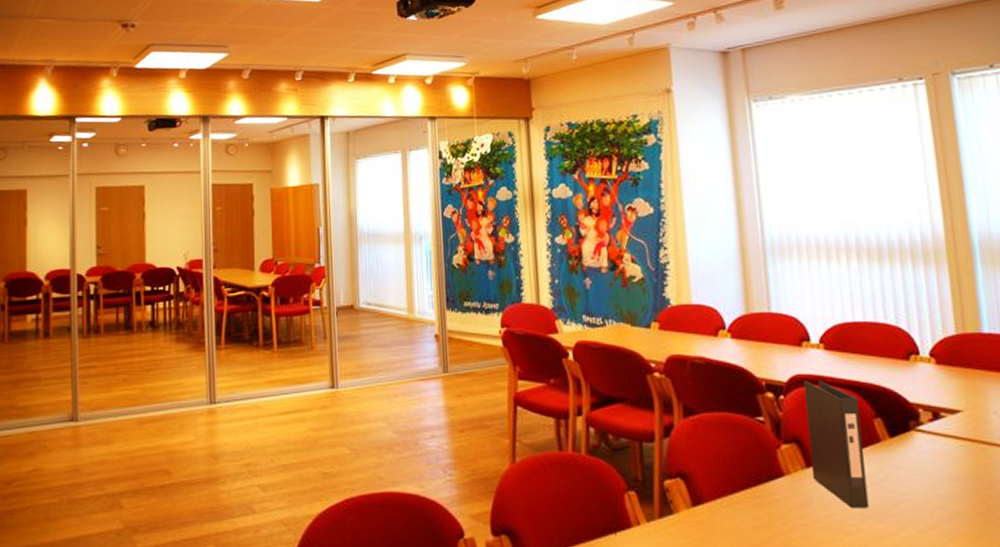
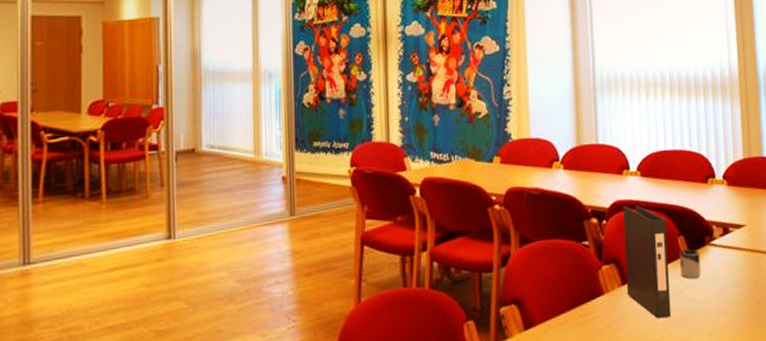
cup: none [876,433,906,468] -> present [679,249,702,279]

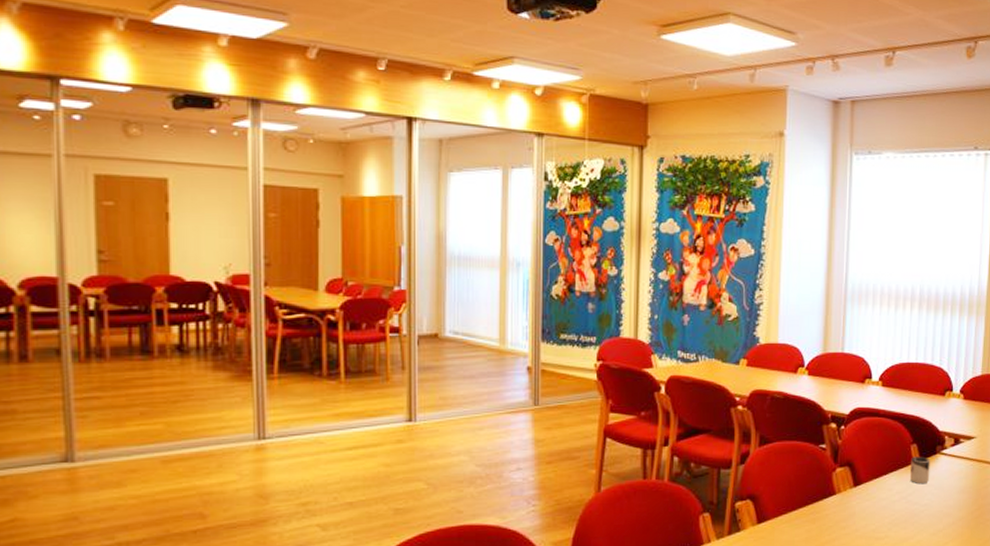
binder: present [623,205,672,318] -> none [857,412,902,518]

